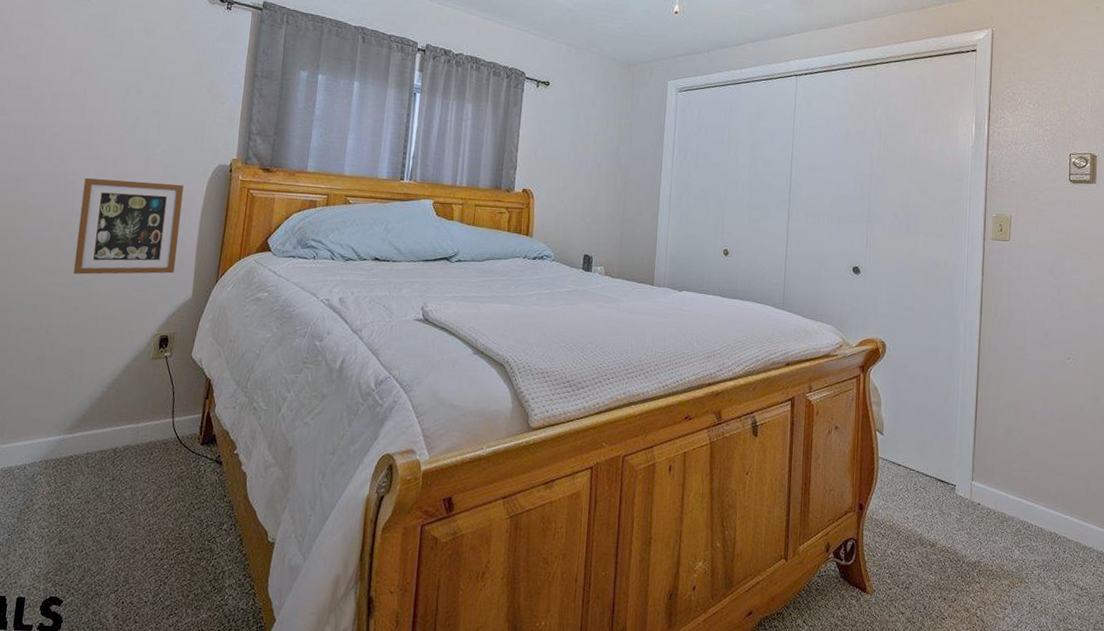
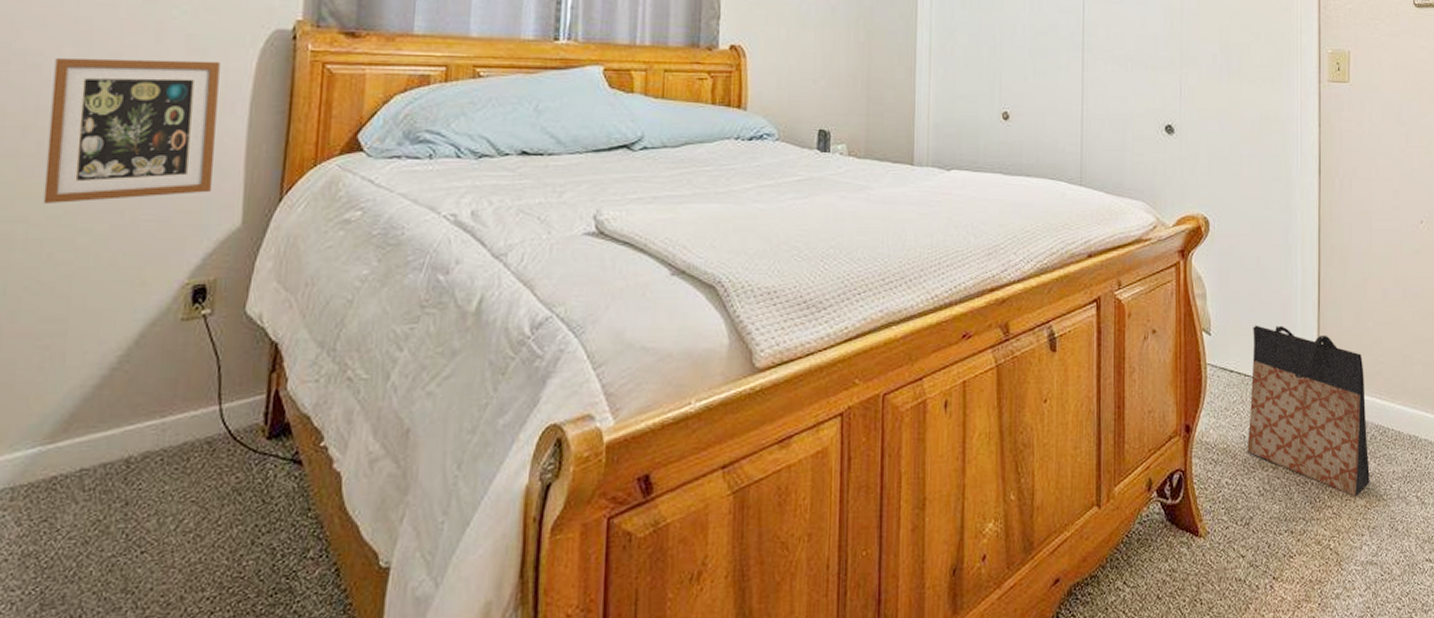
bag: none [910,430,1014,577] -> present [1247,325,1370,497]

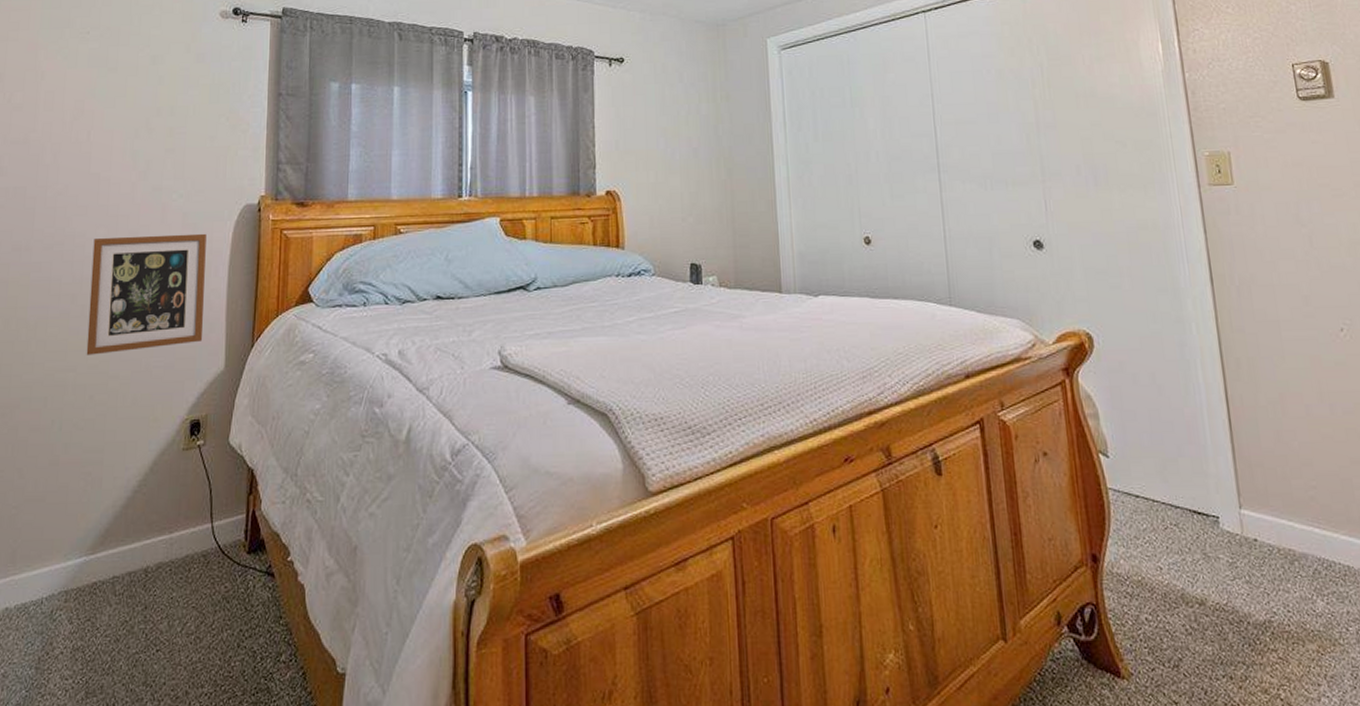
bag: present [1247,325,1370,497] -> none [1155,446,1320,641]

